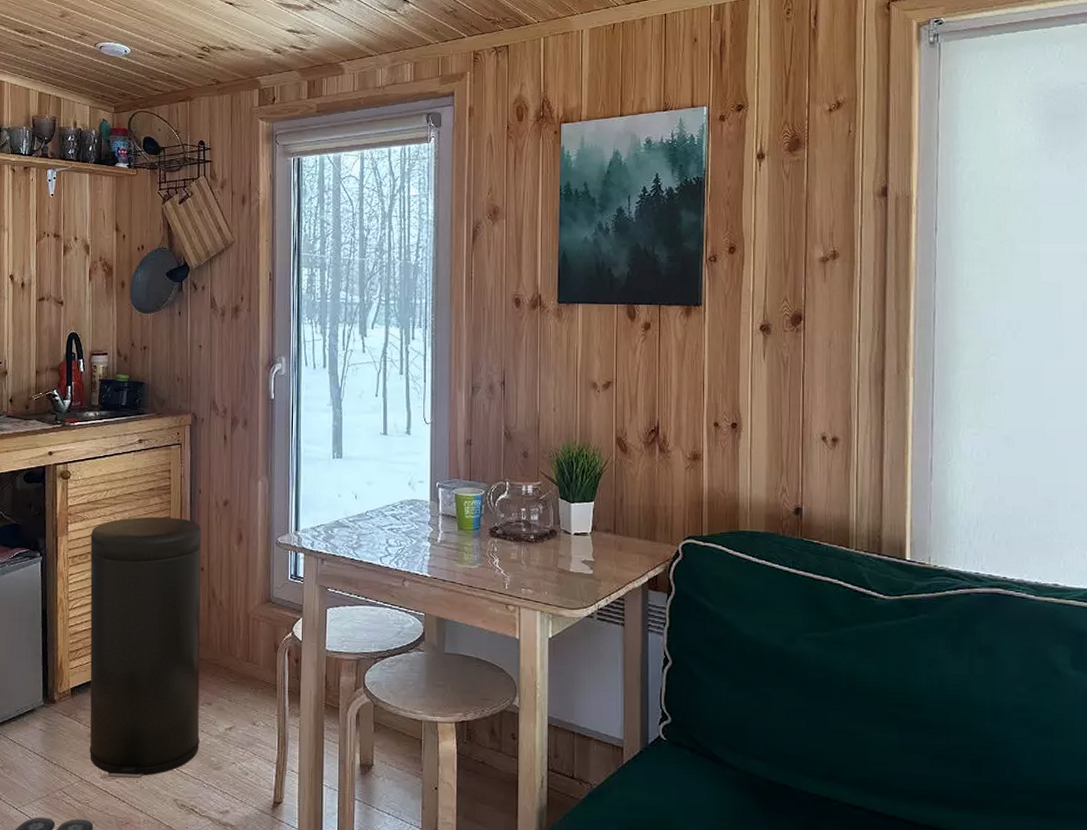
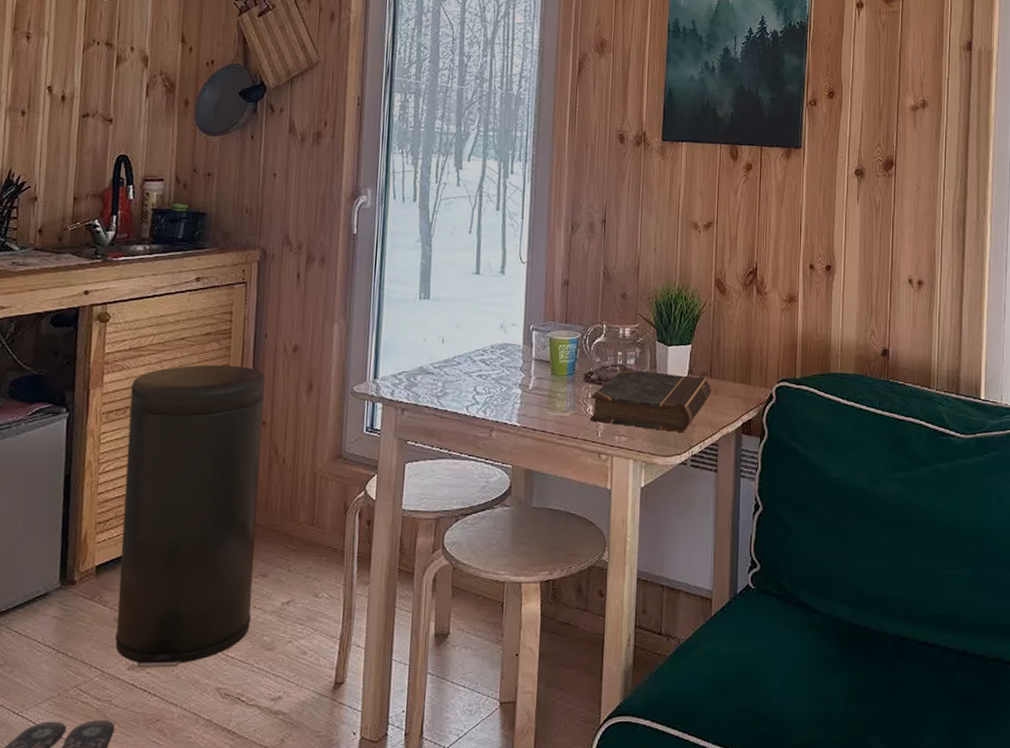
book: none [496,524,616,587] -> present [590,368,712,433]

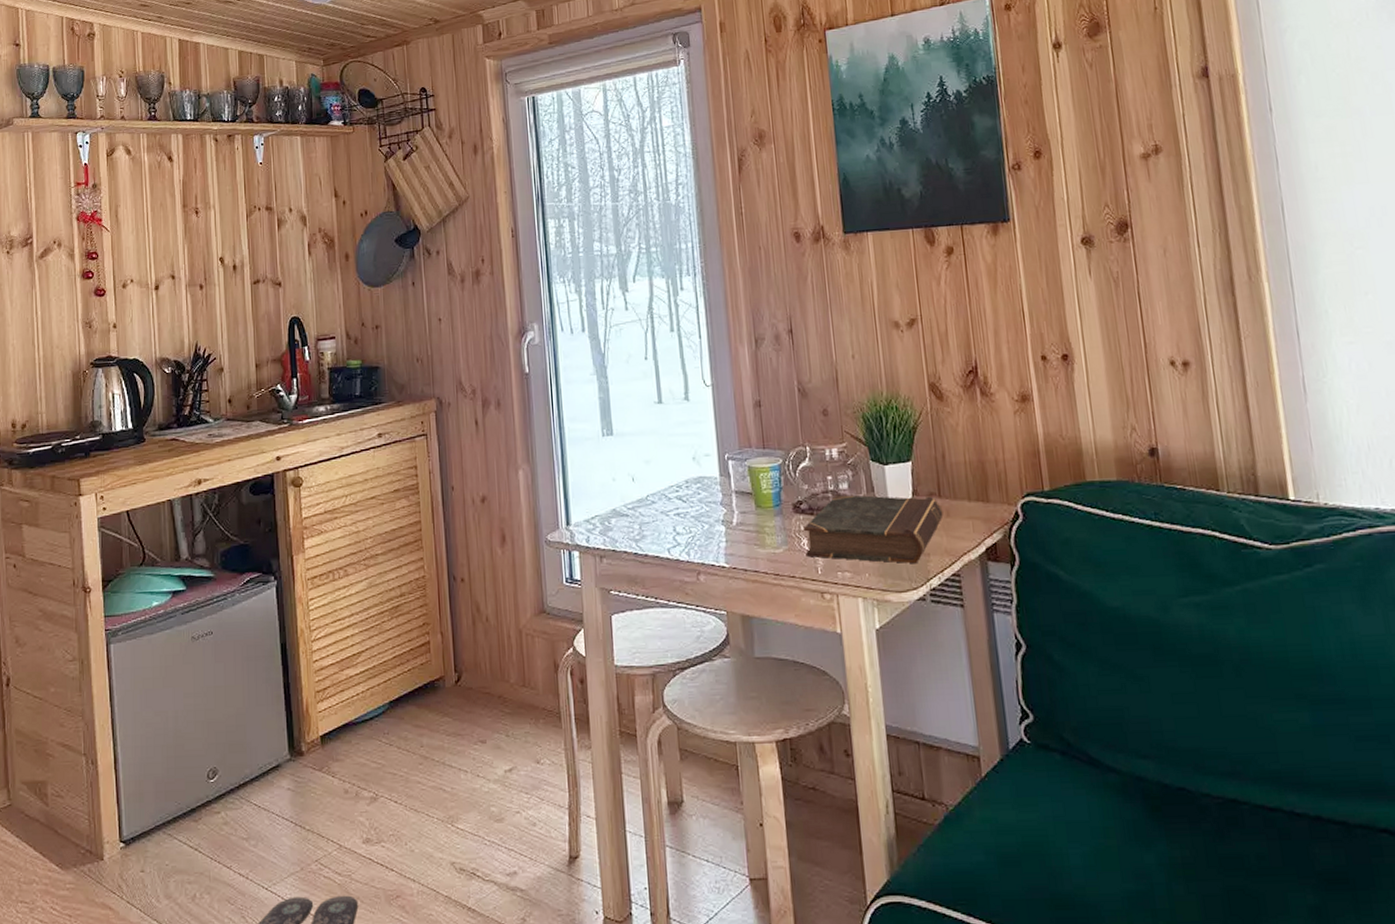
pedal bin: present [114,364,265,669] -> none [331,521,476,842]

